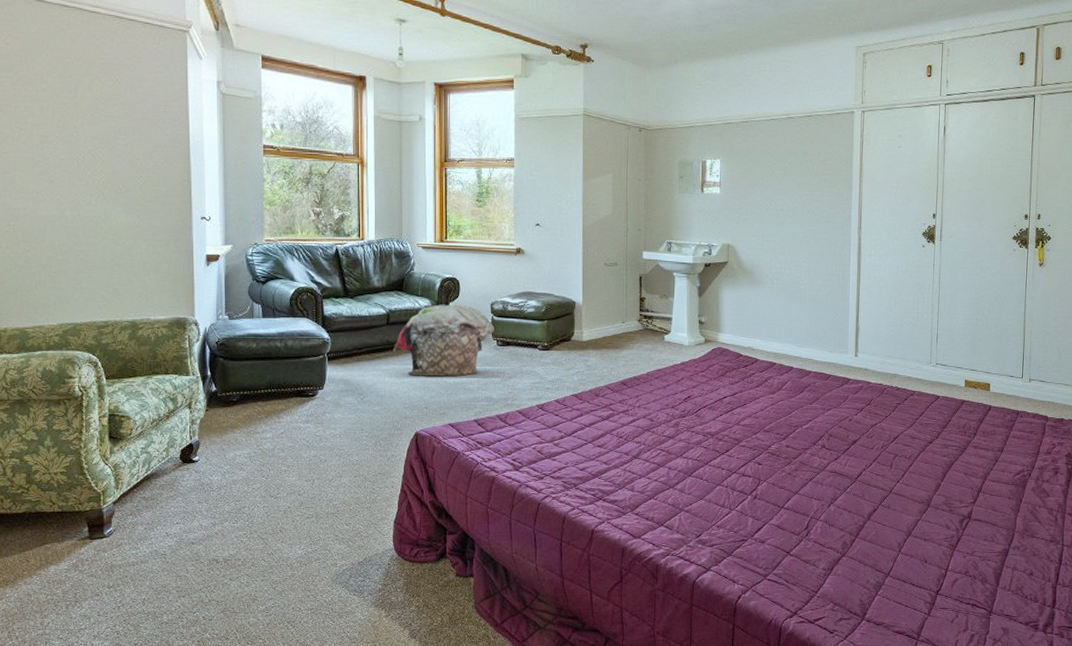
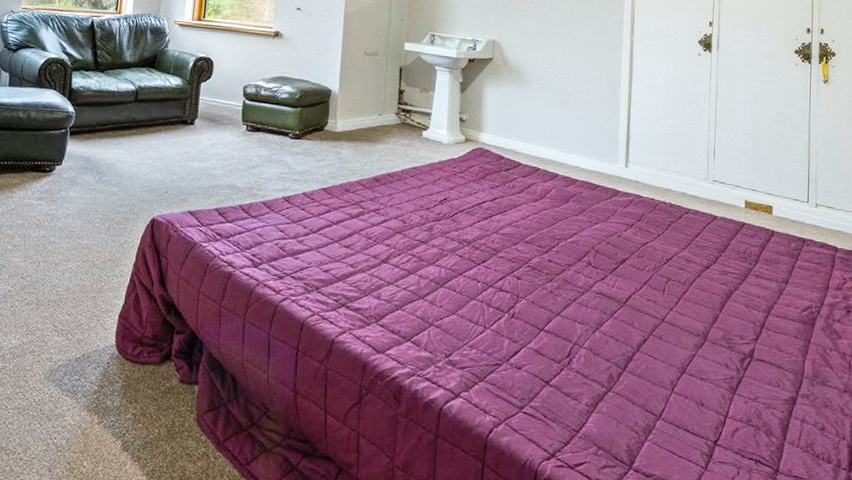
laundry basket: present [392,303,494,377] -> none [137,84,245,161]

